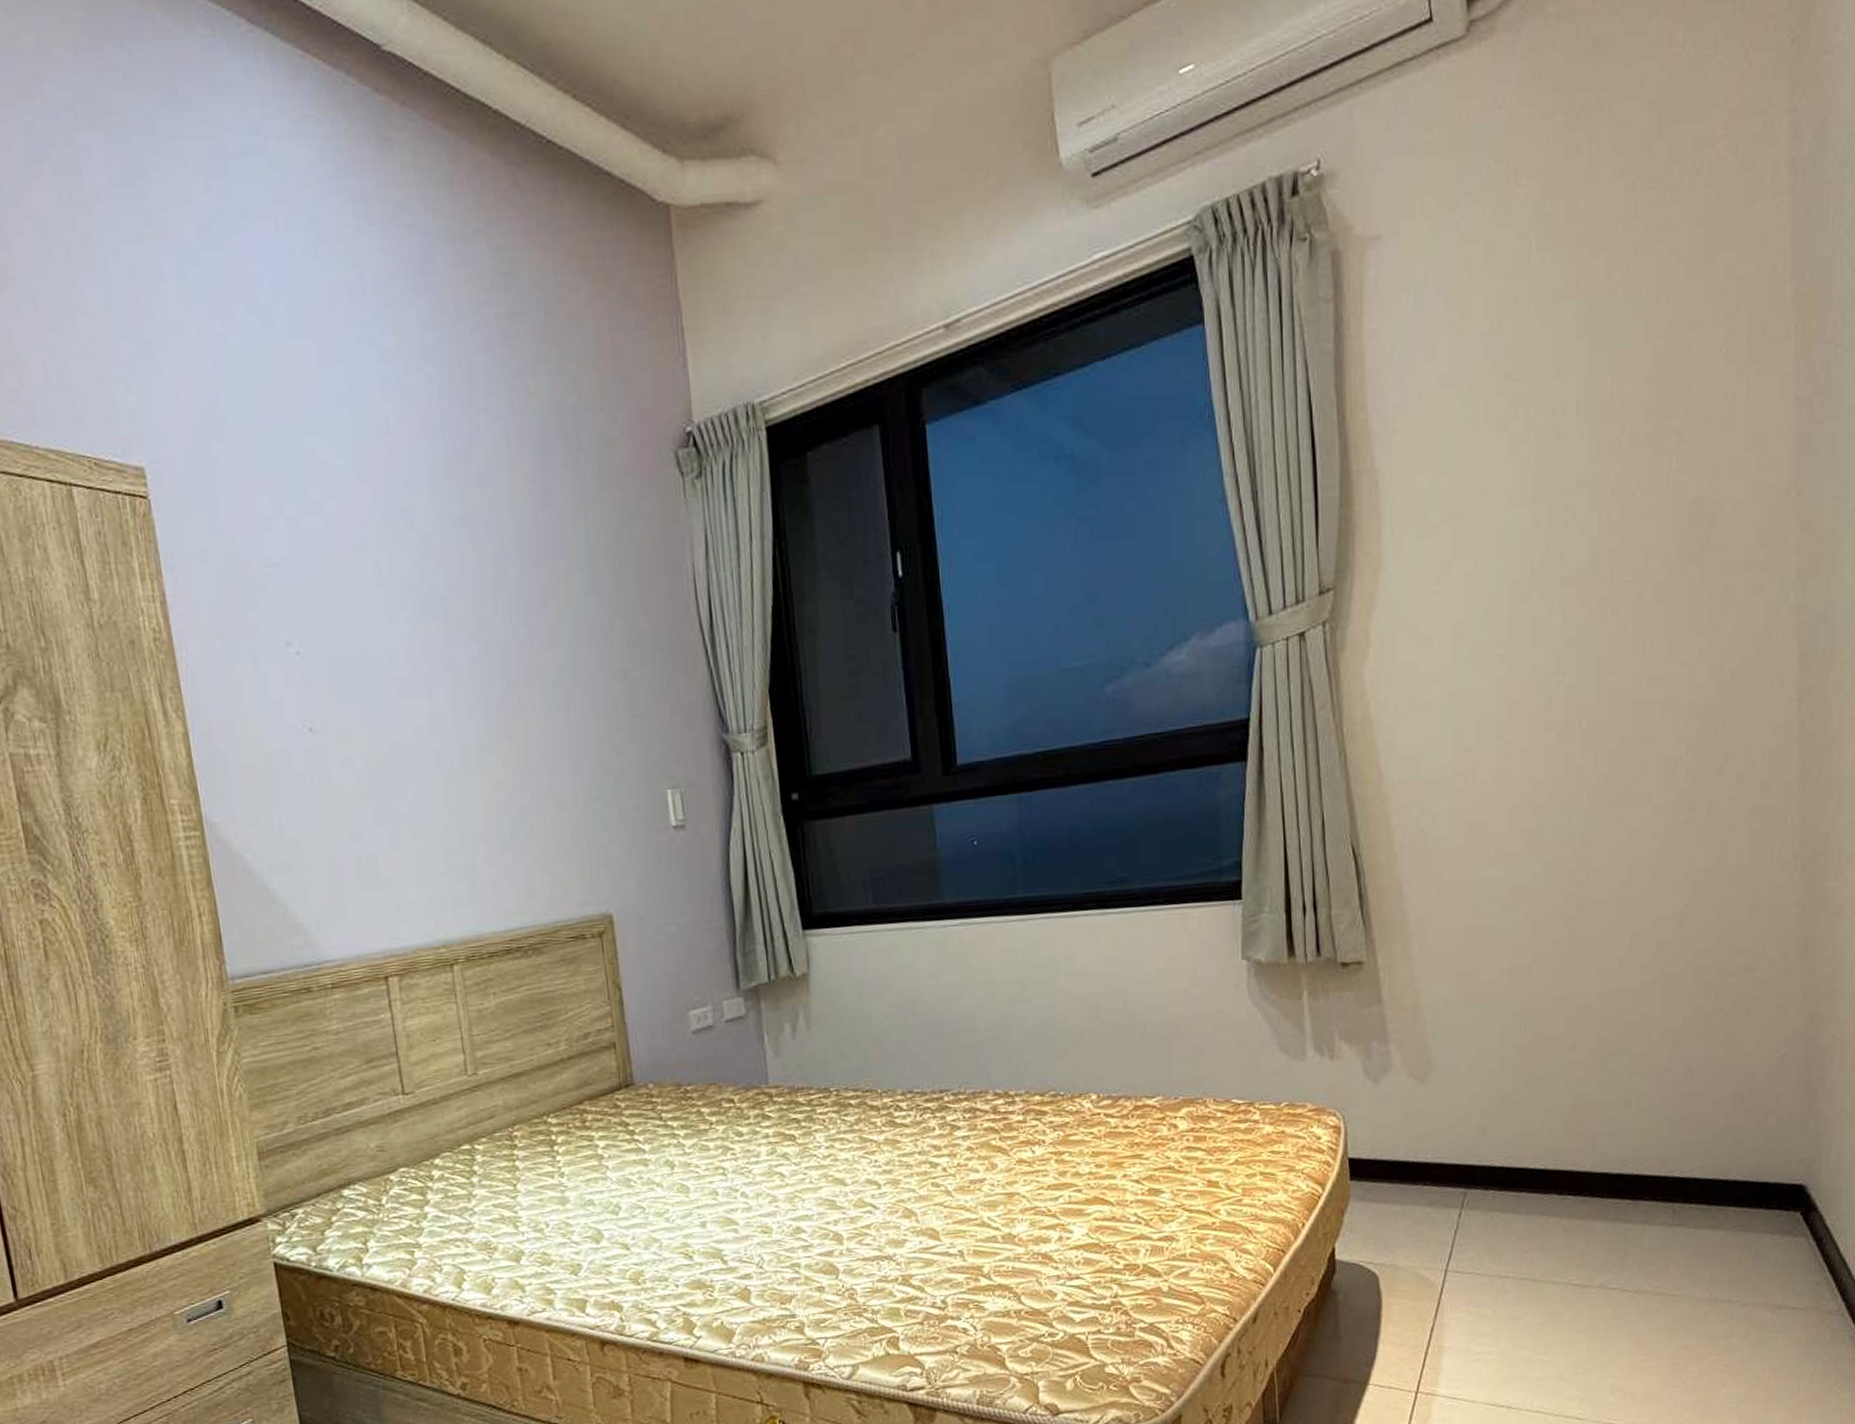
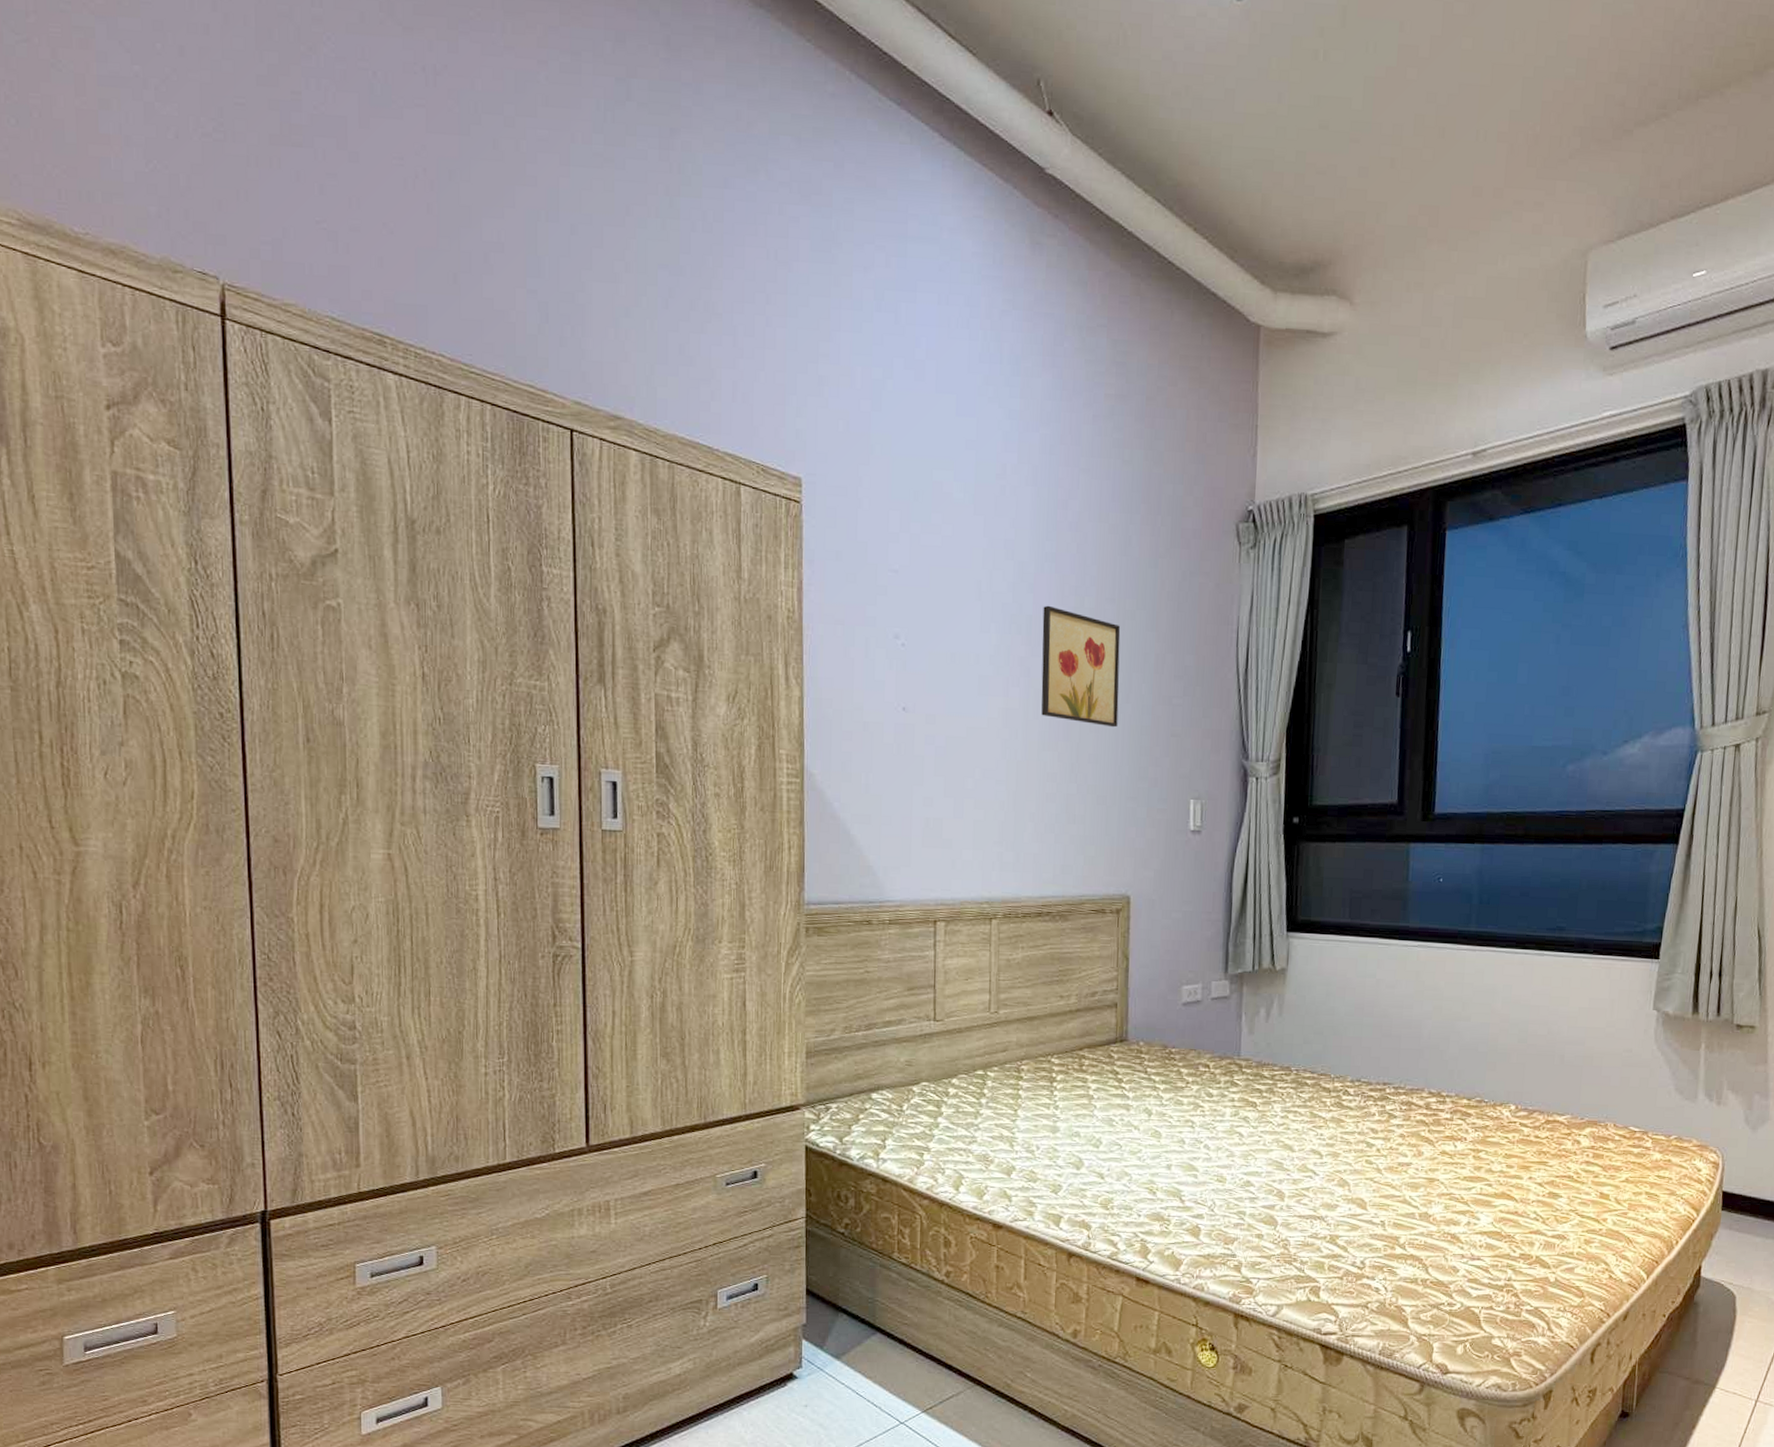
wall art: none [458,580,568,717] -> present [1041,605,1121,728]

